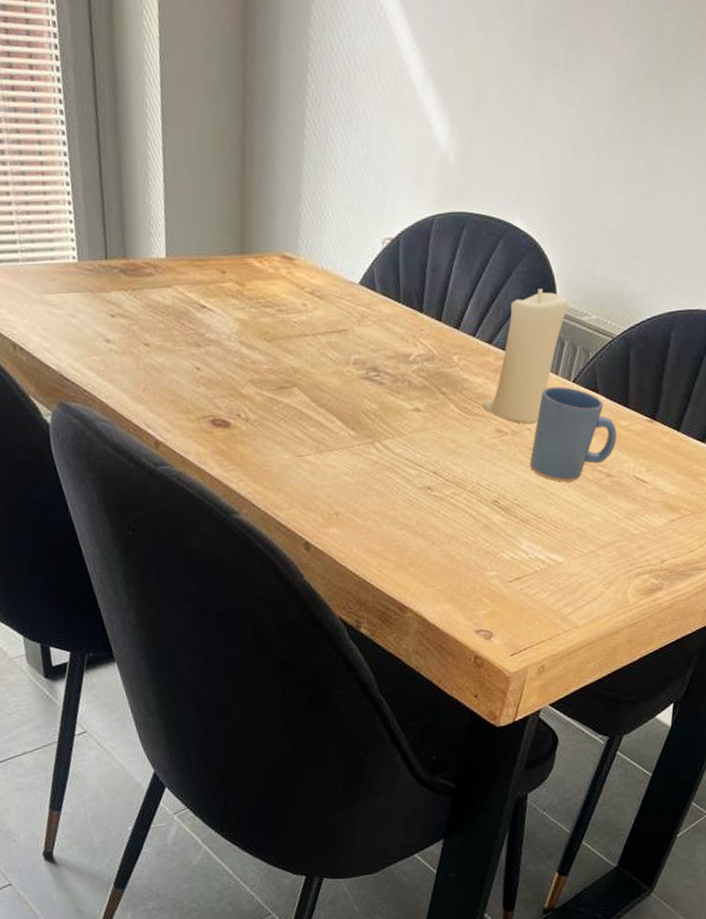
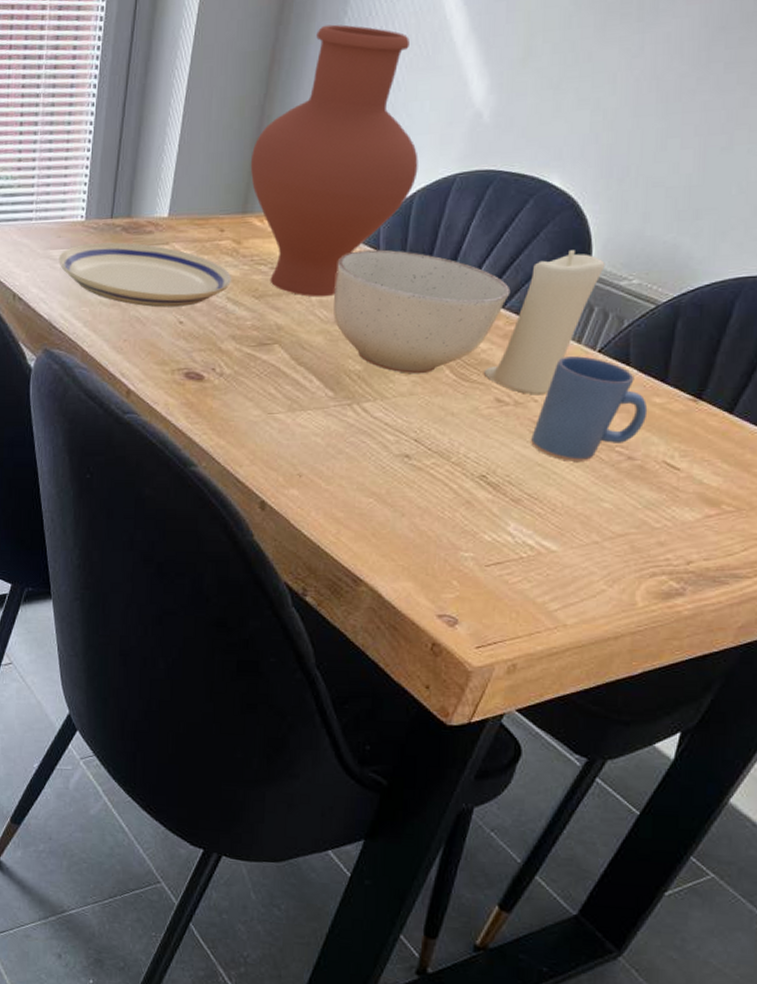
plate: none [56,285,241,354] -> present [59,242,231,308]
vase: none [239,58,400,339] -> present [250,24,419,297]
bowl: none [339,290,495,410] -> present [332,249,511,374]

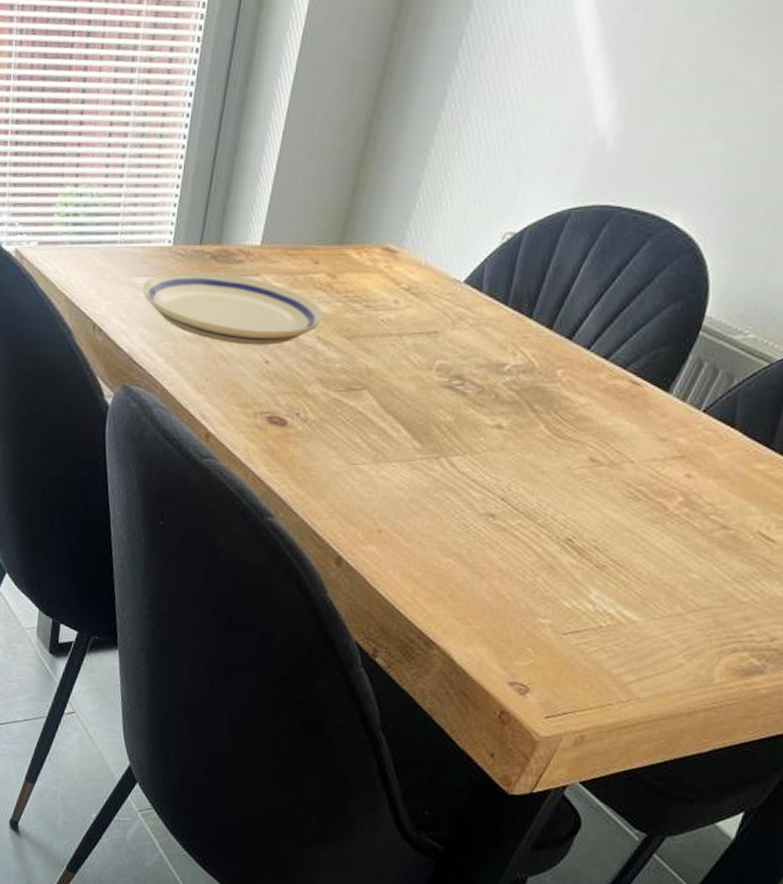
vase: present [250,24,419,297] -> none [351,32,535,340]
bowl: present [332,249,511,374] -> none [427,290,617,428]
candle: present [484,250,605,394] -> none [580,298,721,455]
mug: present [531,356,648,461] -> none [622,415,749,529]

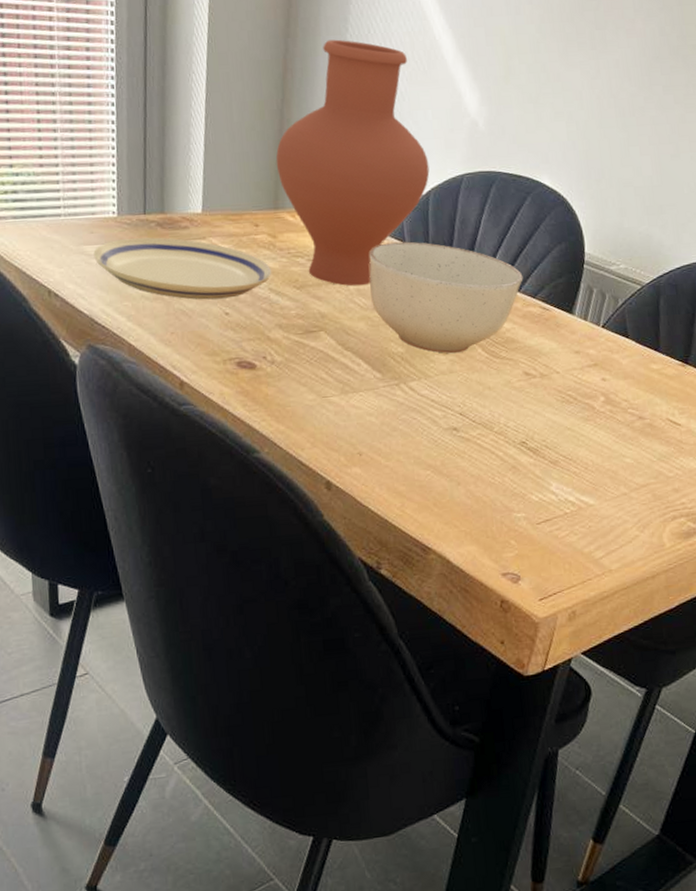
vase: none [351,32,535,340] -> present [276,39,430,286]
bowl: none [427,290,617,428] -> present [368,241,523,354]

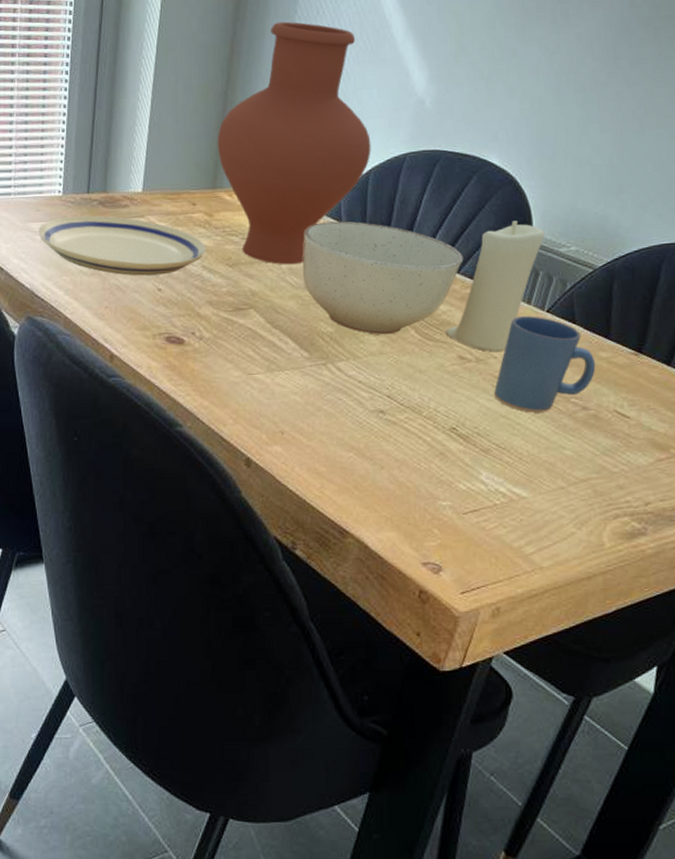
candle: none [511,240,597,367] -> present [446,221,545,351]
mug: none [558,331,649,424] -> present [494,316,596,413]

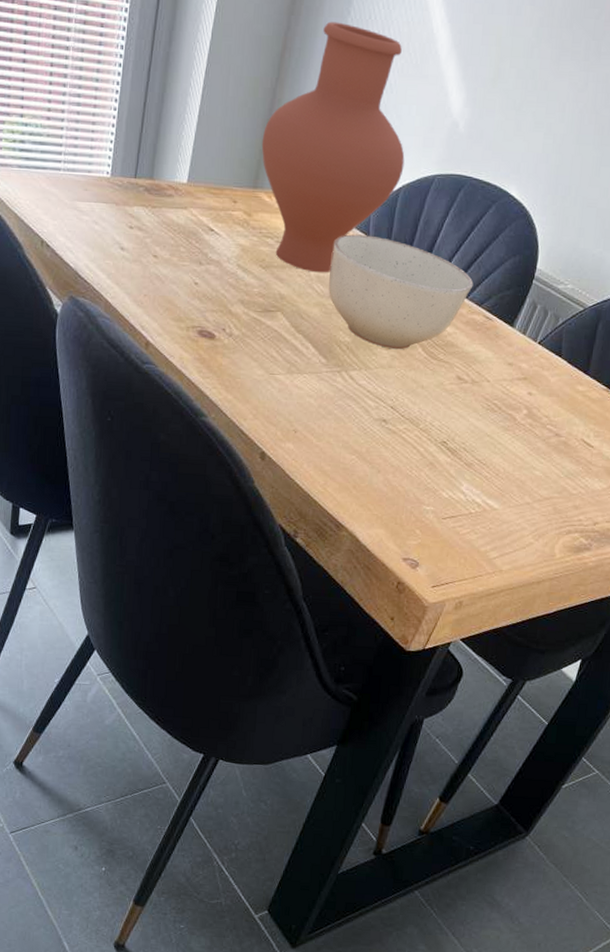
plate: present [38,215,205,276] -> none [85,200,242,269]
candle: present [446,221,545,351] -> none [449,254,548,375]
mug: present [494,316,596,413] -> none [483,345,573,435]

